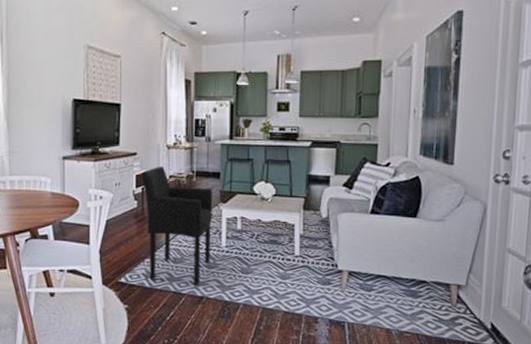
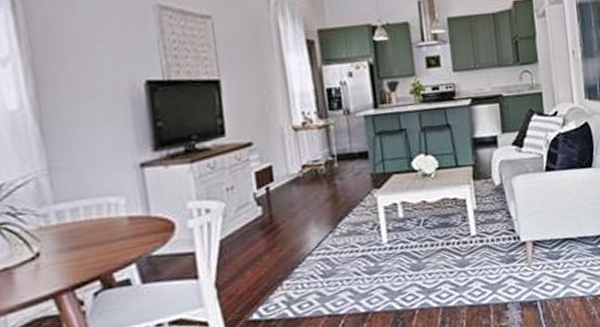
armchair: present [141,166,213,285] -> none [262,154,371,306]

